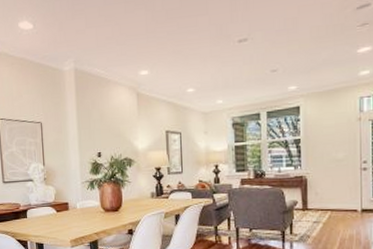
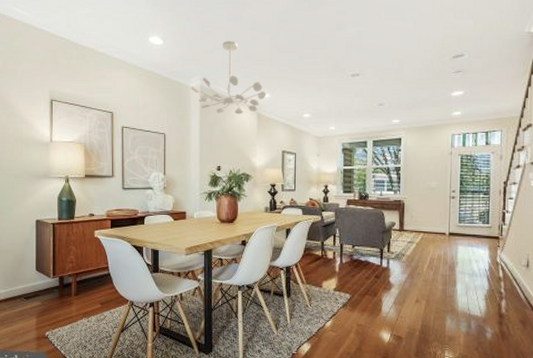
chandelier: none [65,16,145,97] -> present [191,40,266,115]

